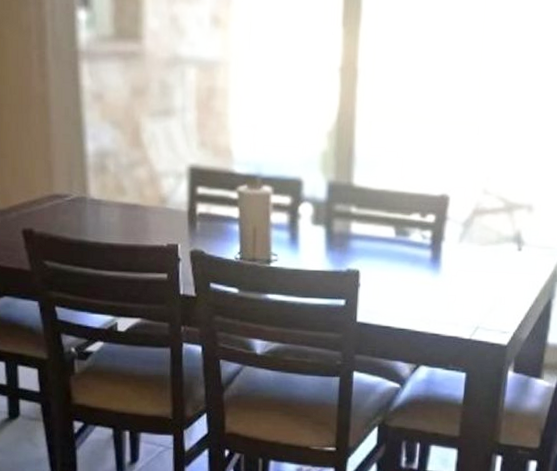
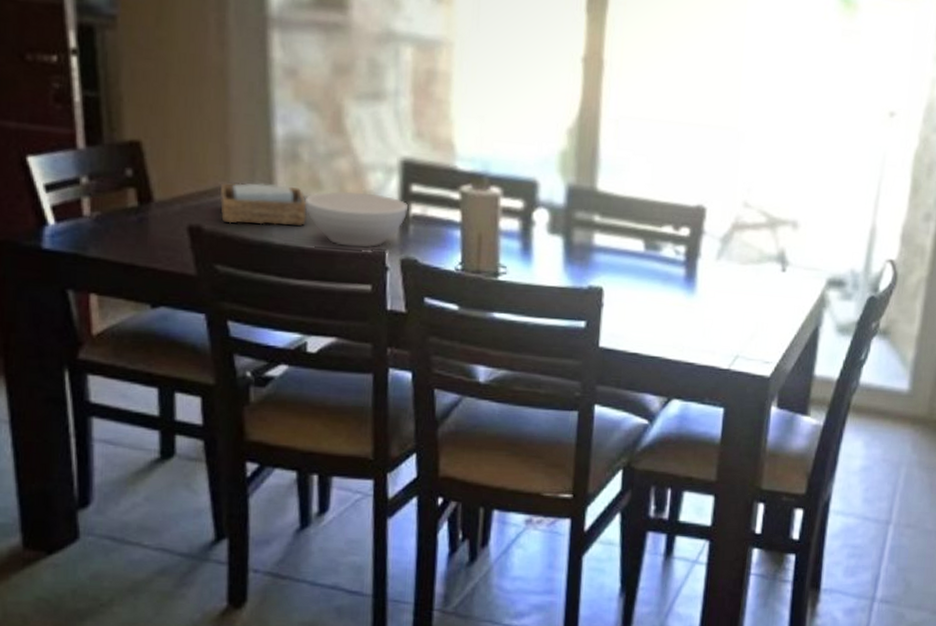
napkin holder: none [45,192,115,227] -> present [219,183,308,226]
bowl: none [112,196,195,243] -> present [304,191,408,248]

